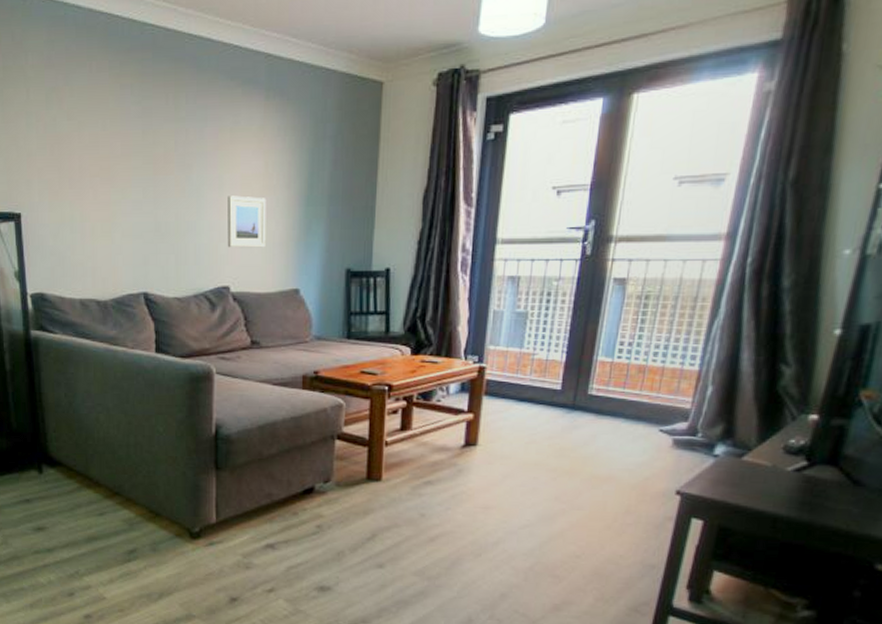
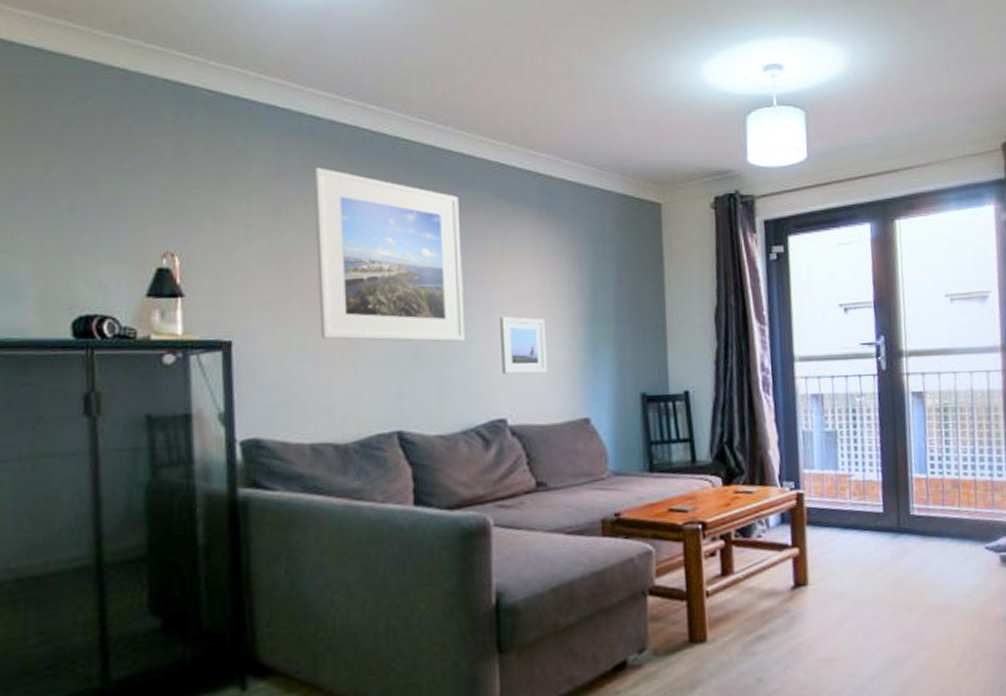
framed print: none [76,56,199,218] -> present [313,167,466,342]

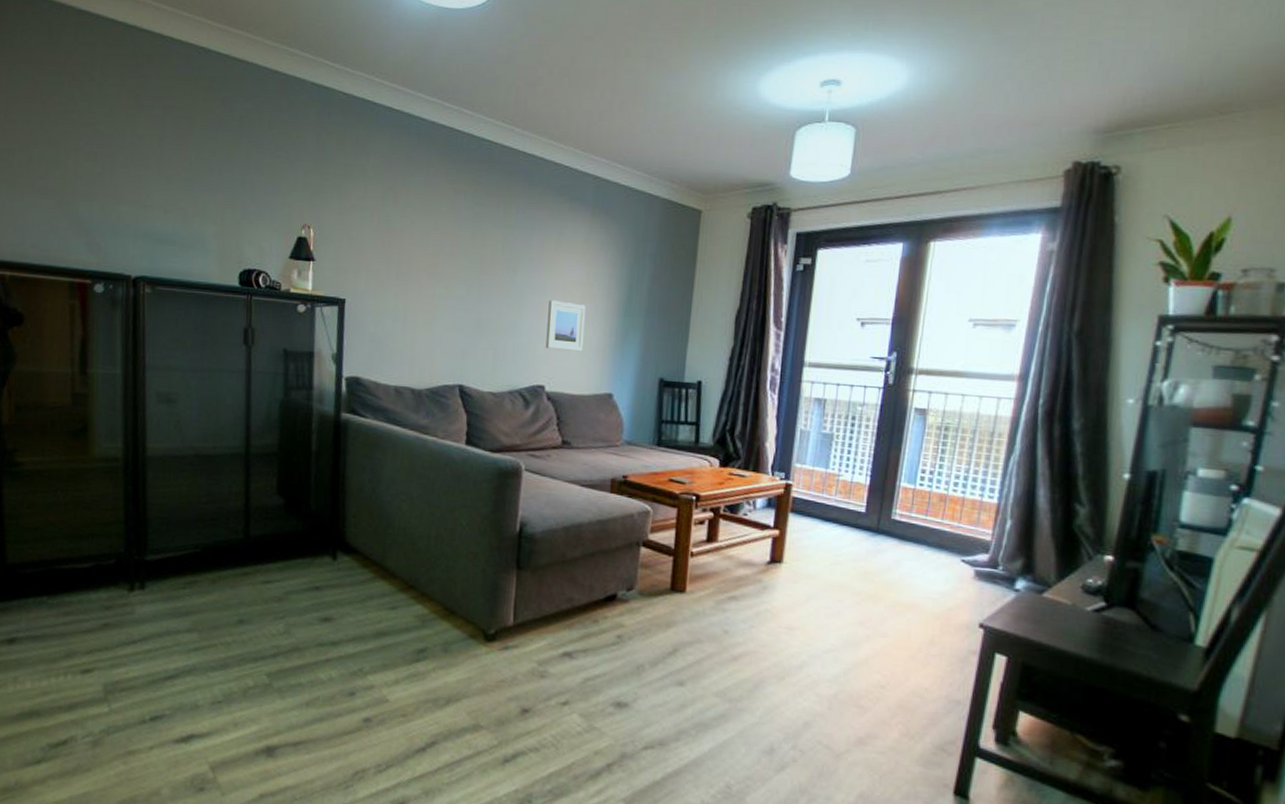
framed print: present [313,167,466,342] -> none [409,161,527,318]

